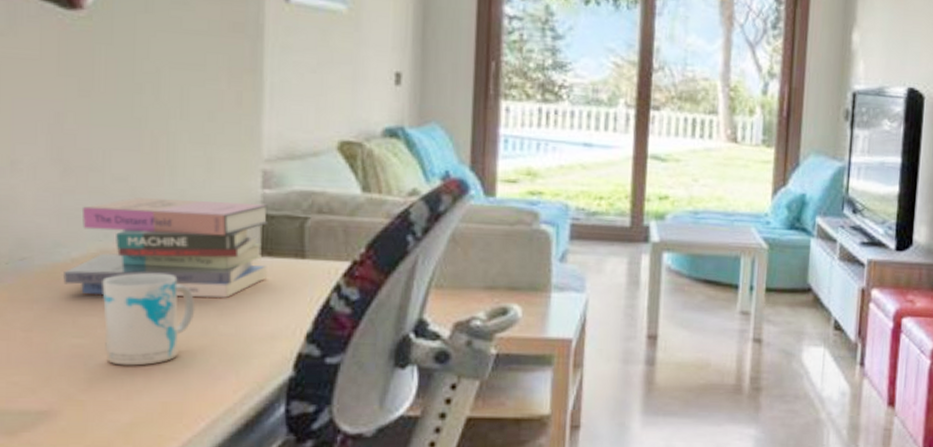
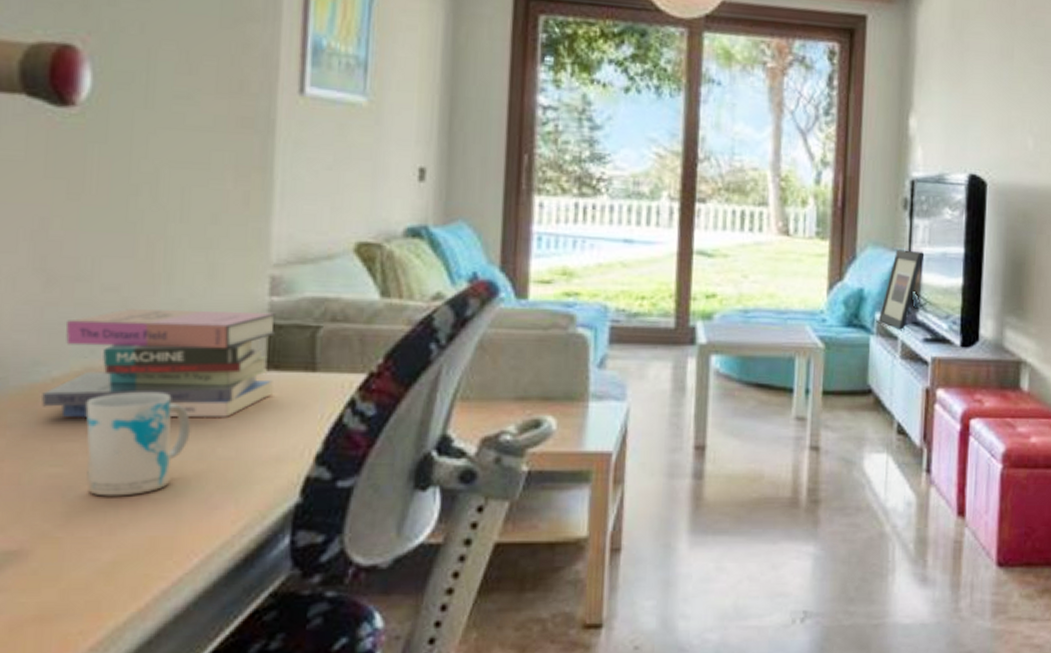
picture frame: none [819,158,863,235] -> present [879,249,923,331]

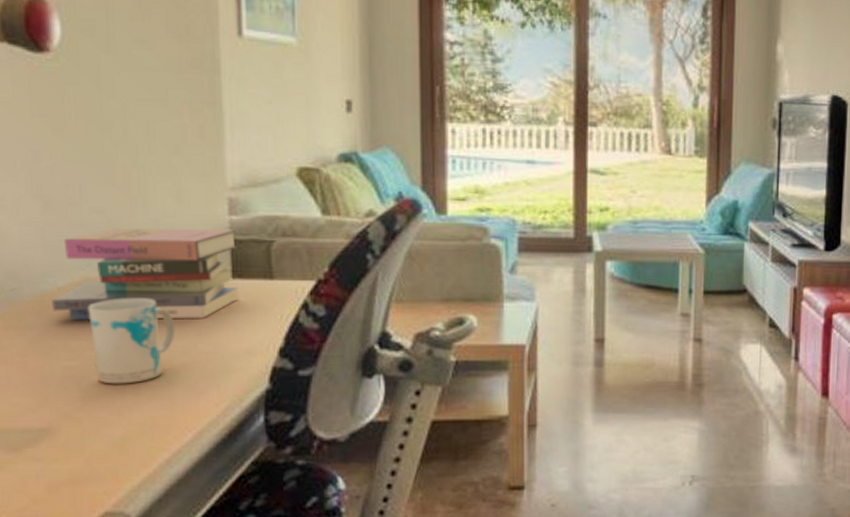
picture frame: present [879,249,923,331] -> none [752,165,791,238]

